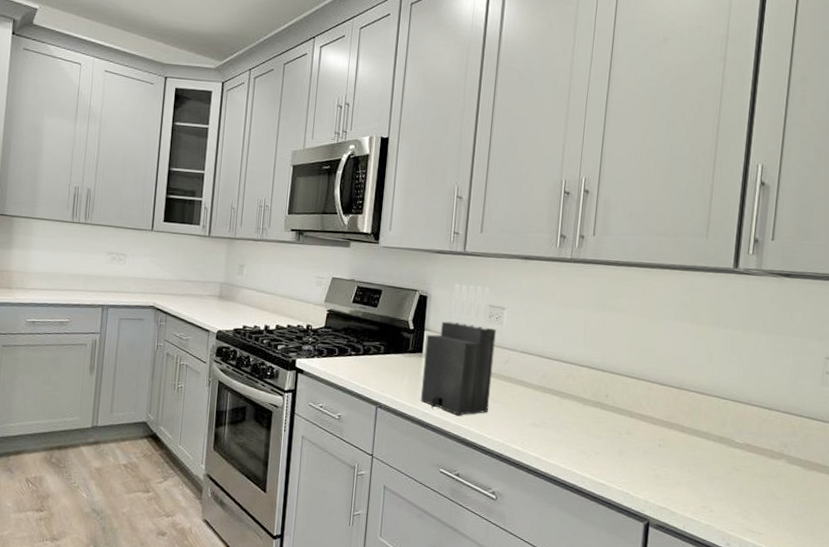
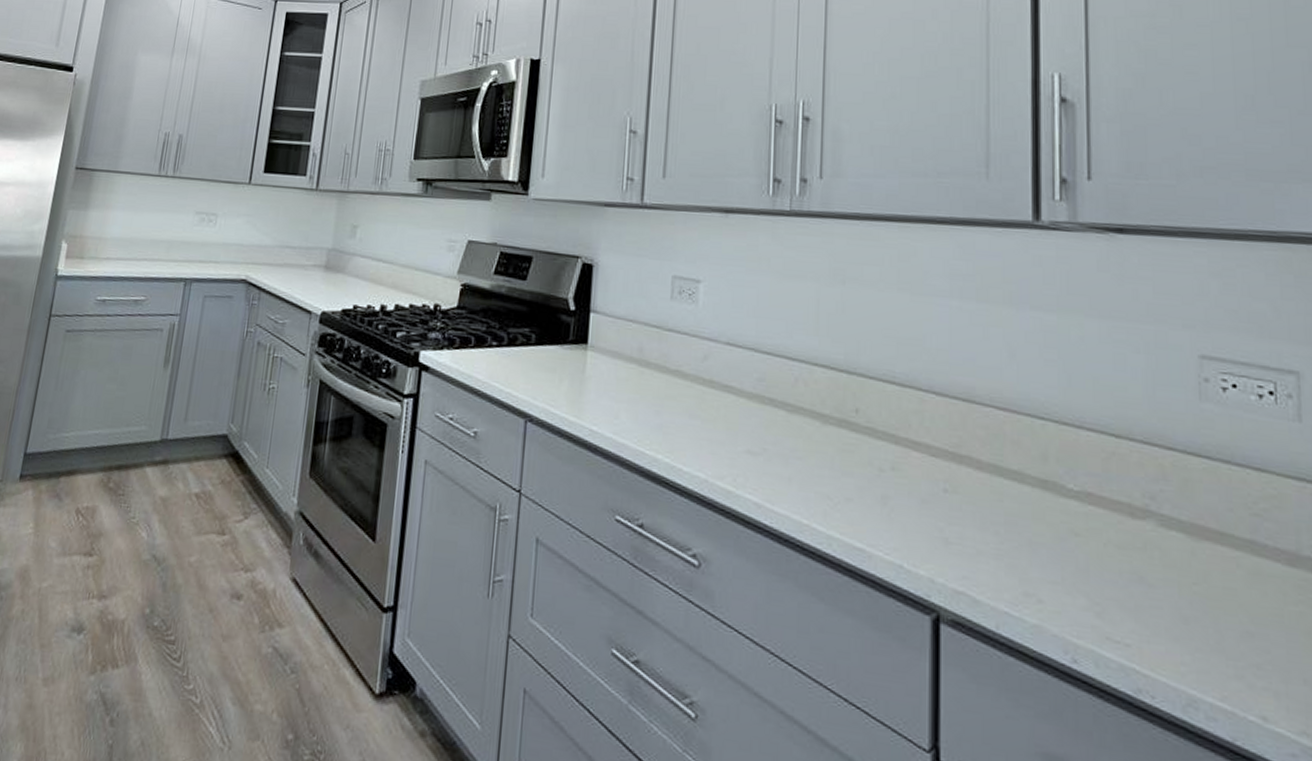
knife block: present [421,283,496,415] -> none [587,246,689,436]

